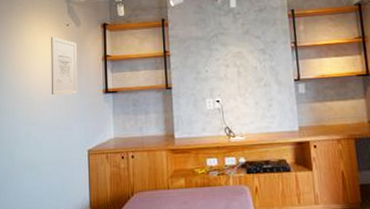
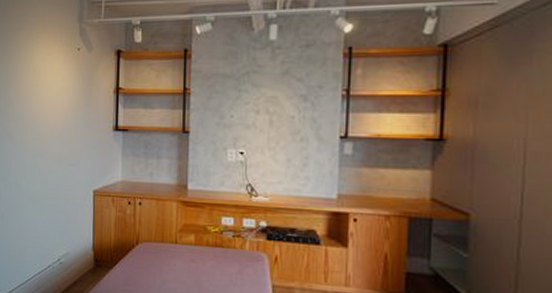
wall art: present [51,36,77,96] -> none [58,62,88,128]

